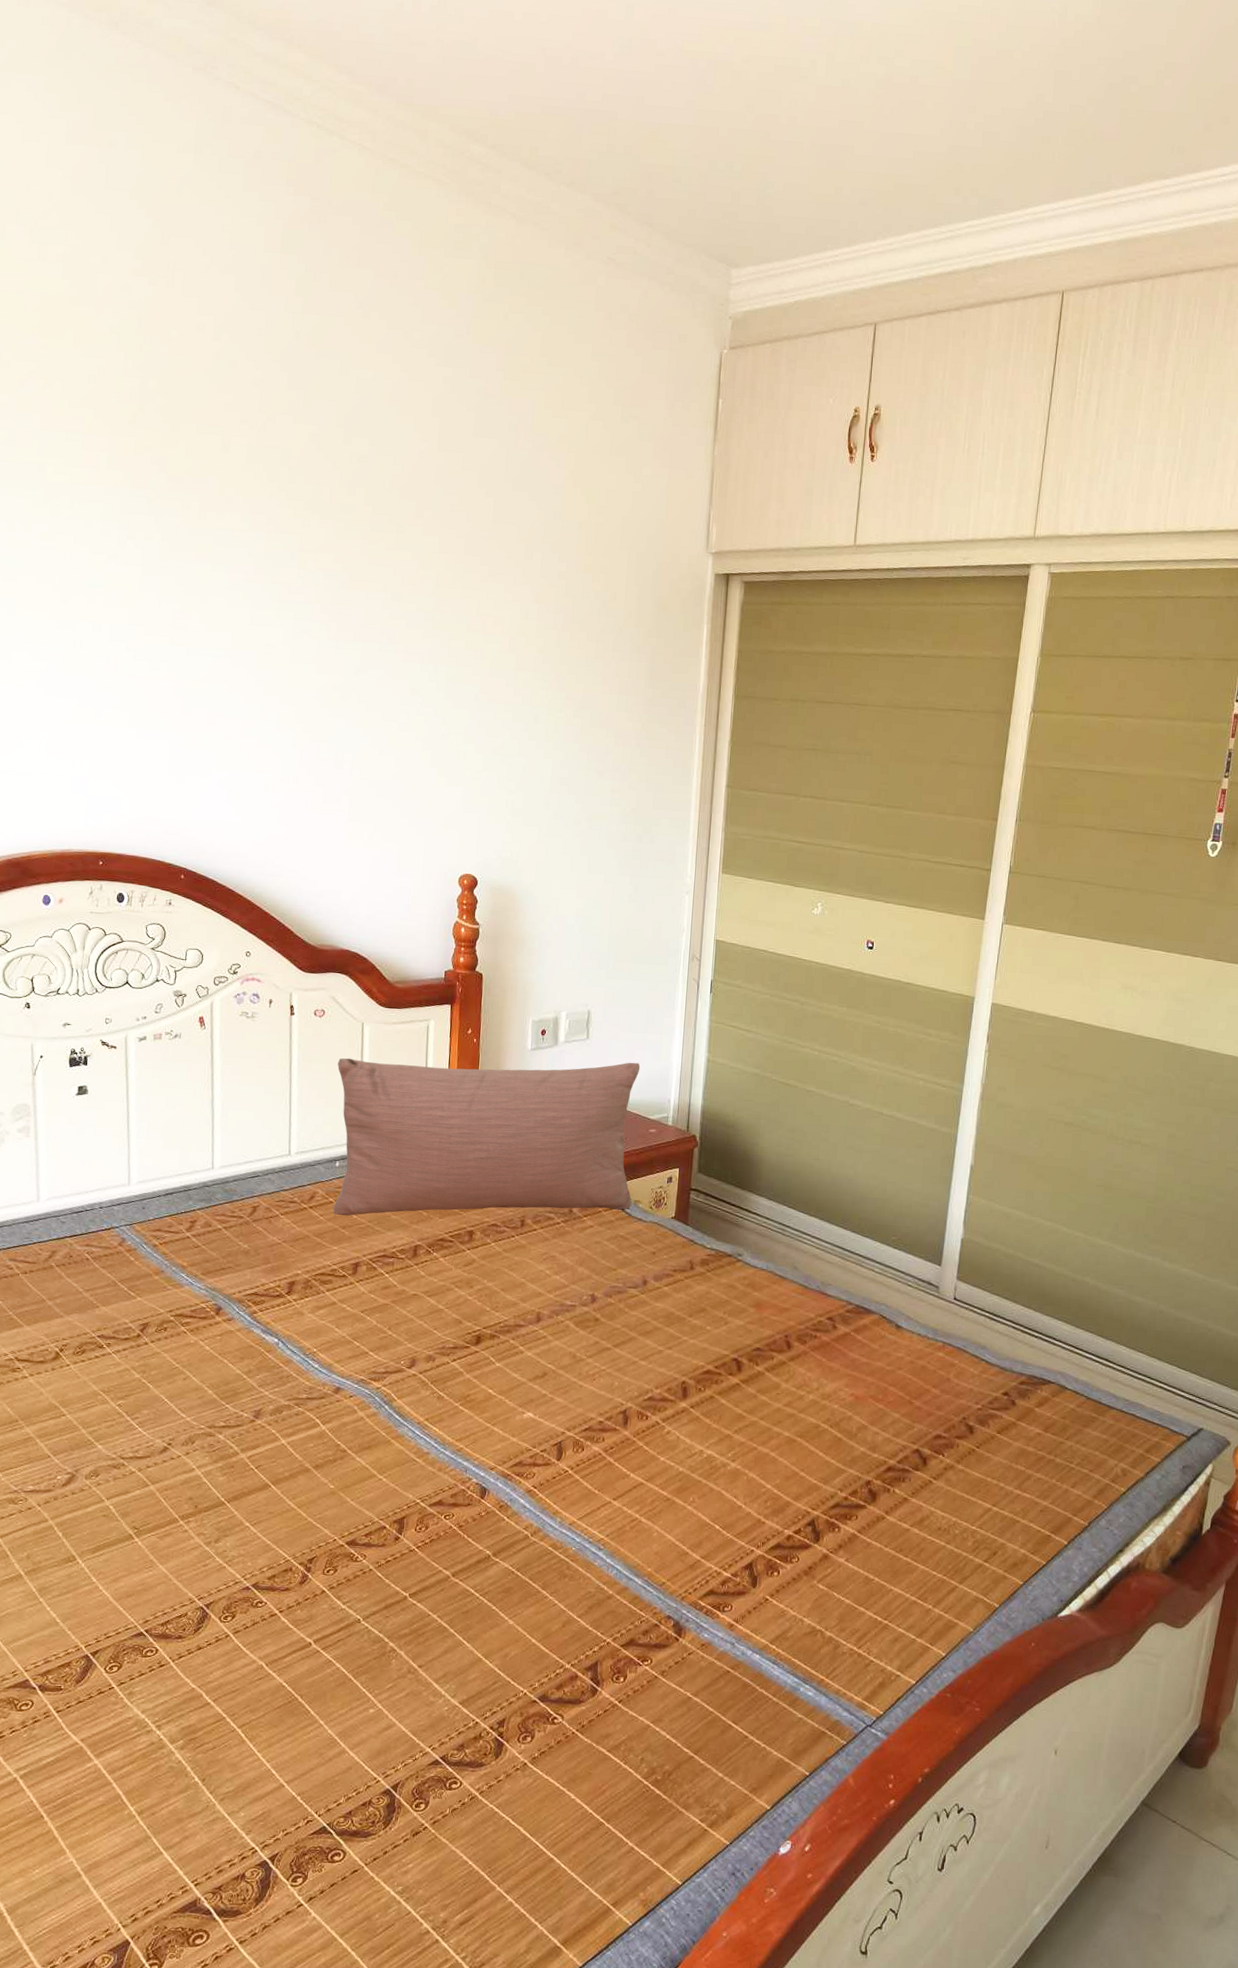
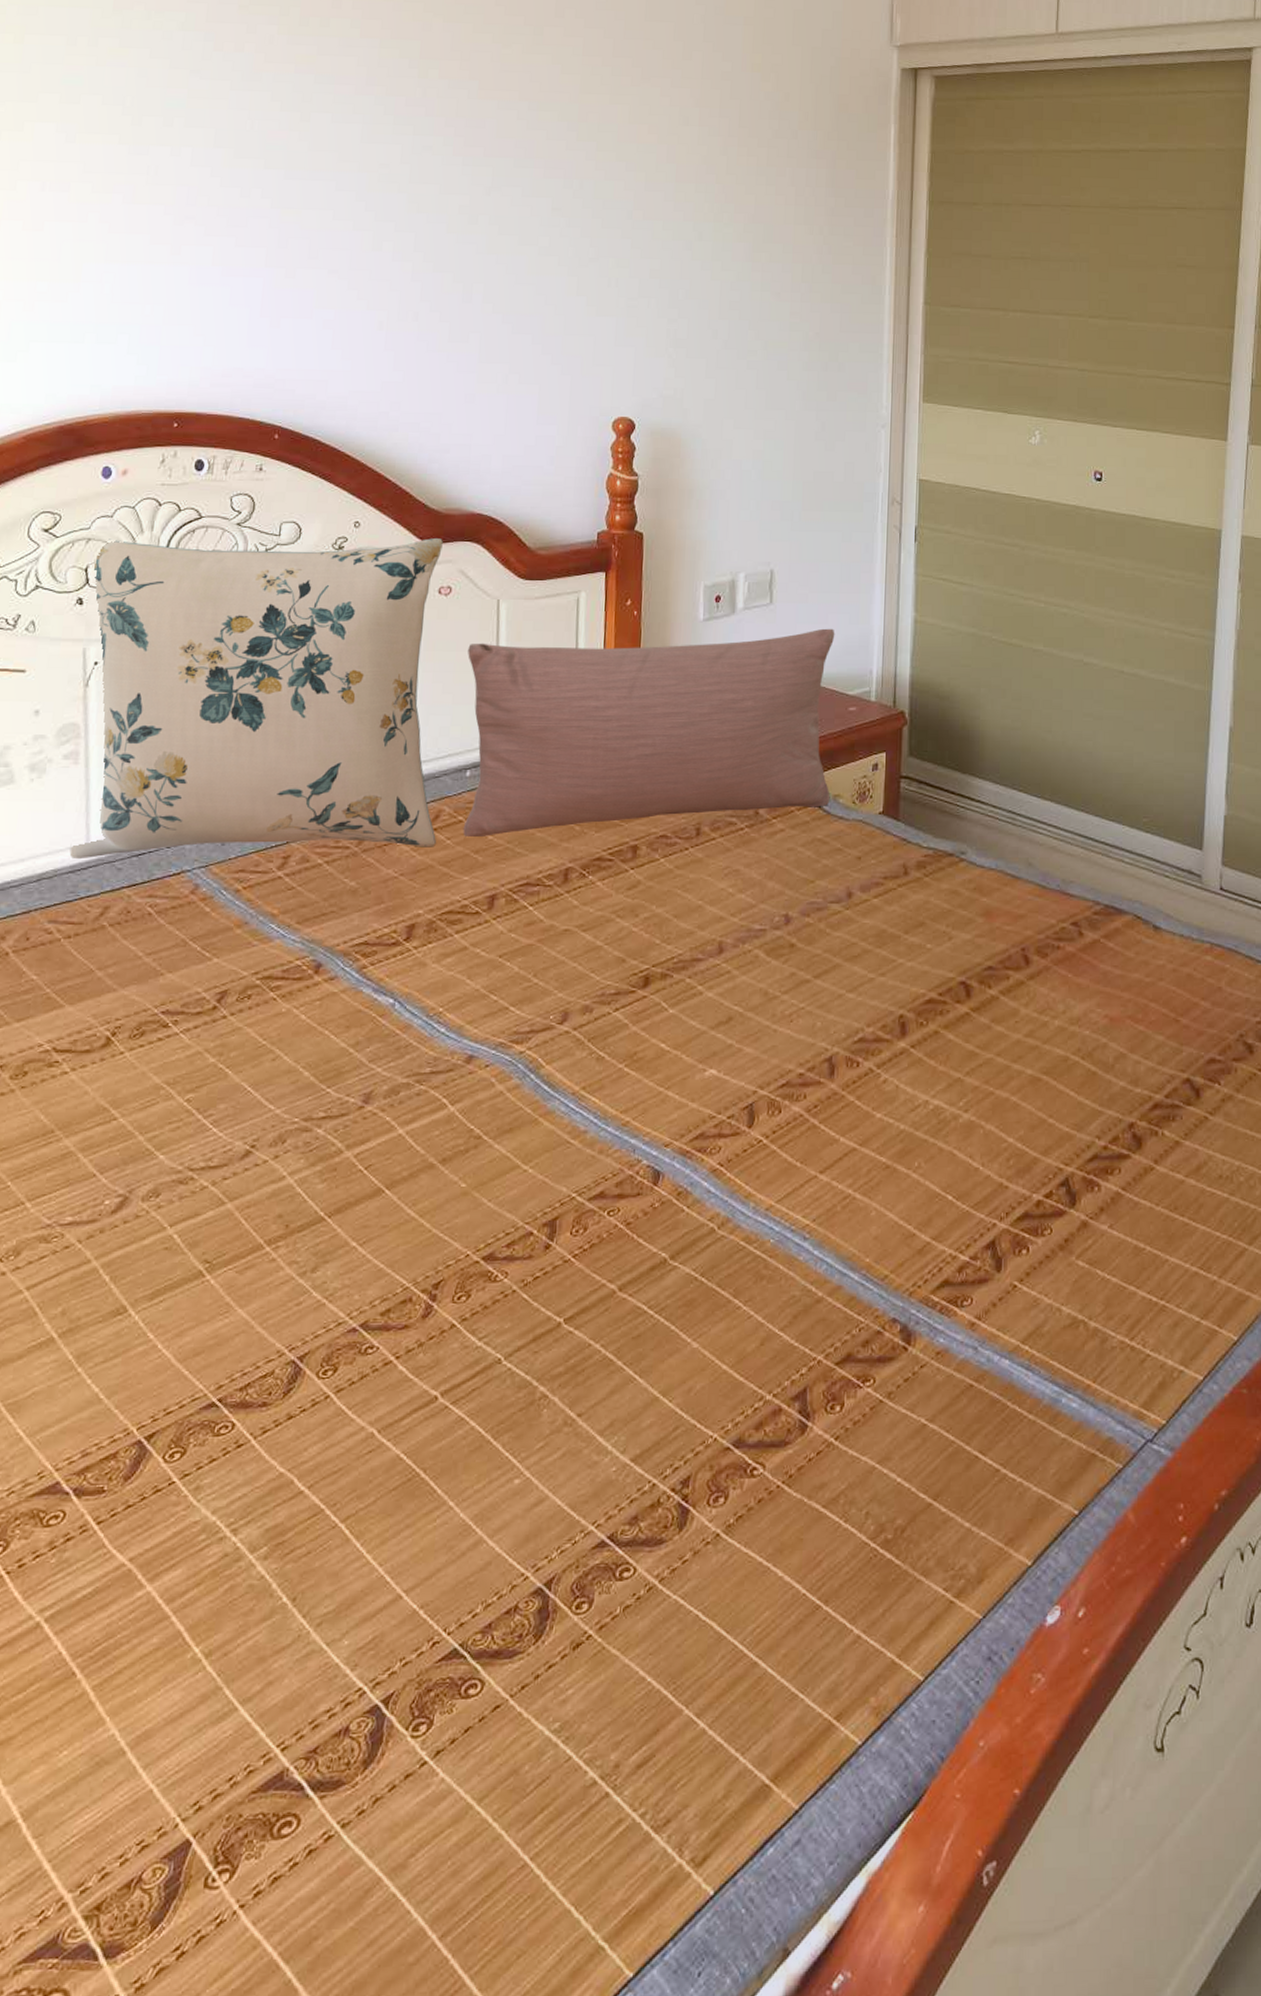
pillow: none [24,955,318,1222] -> present [69,538,443,860]

